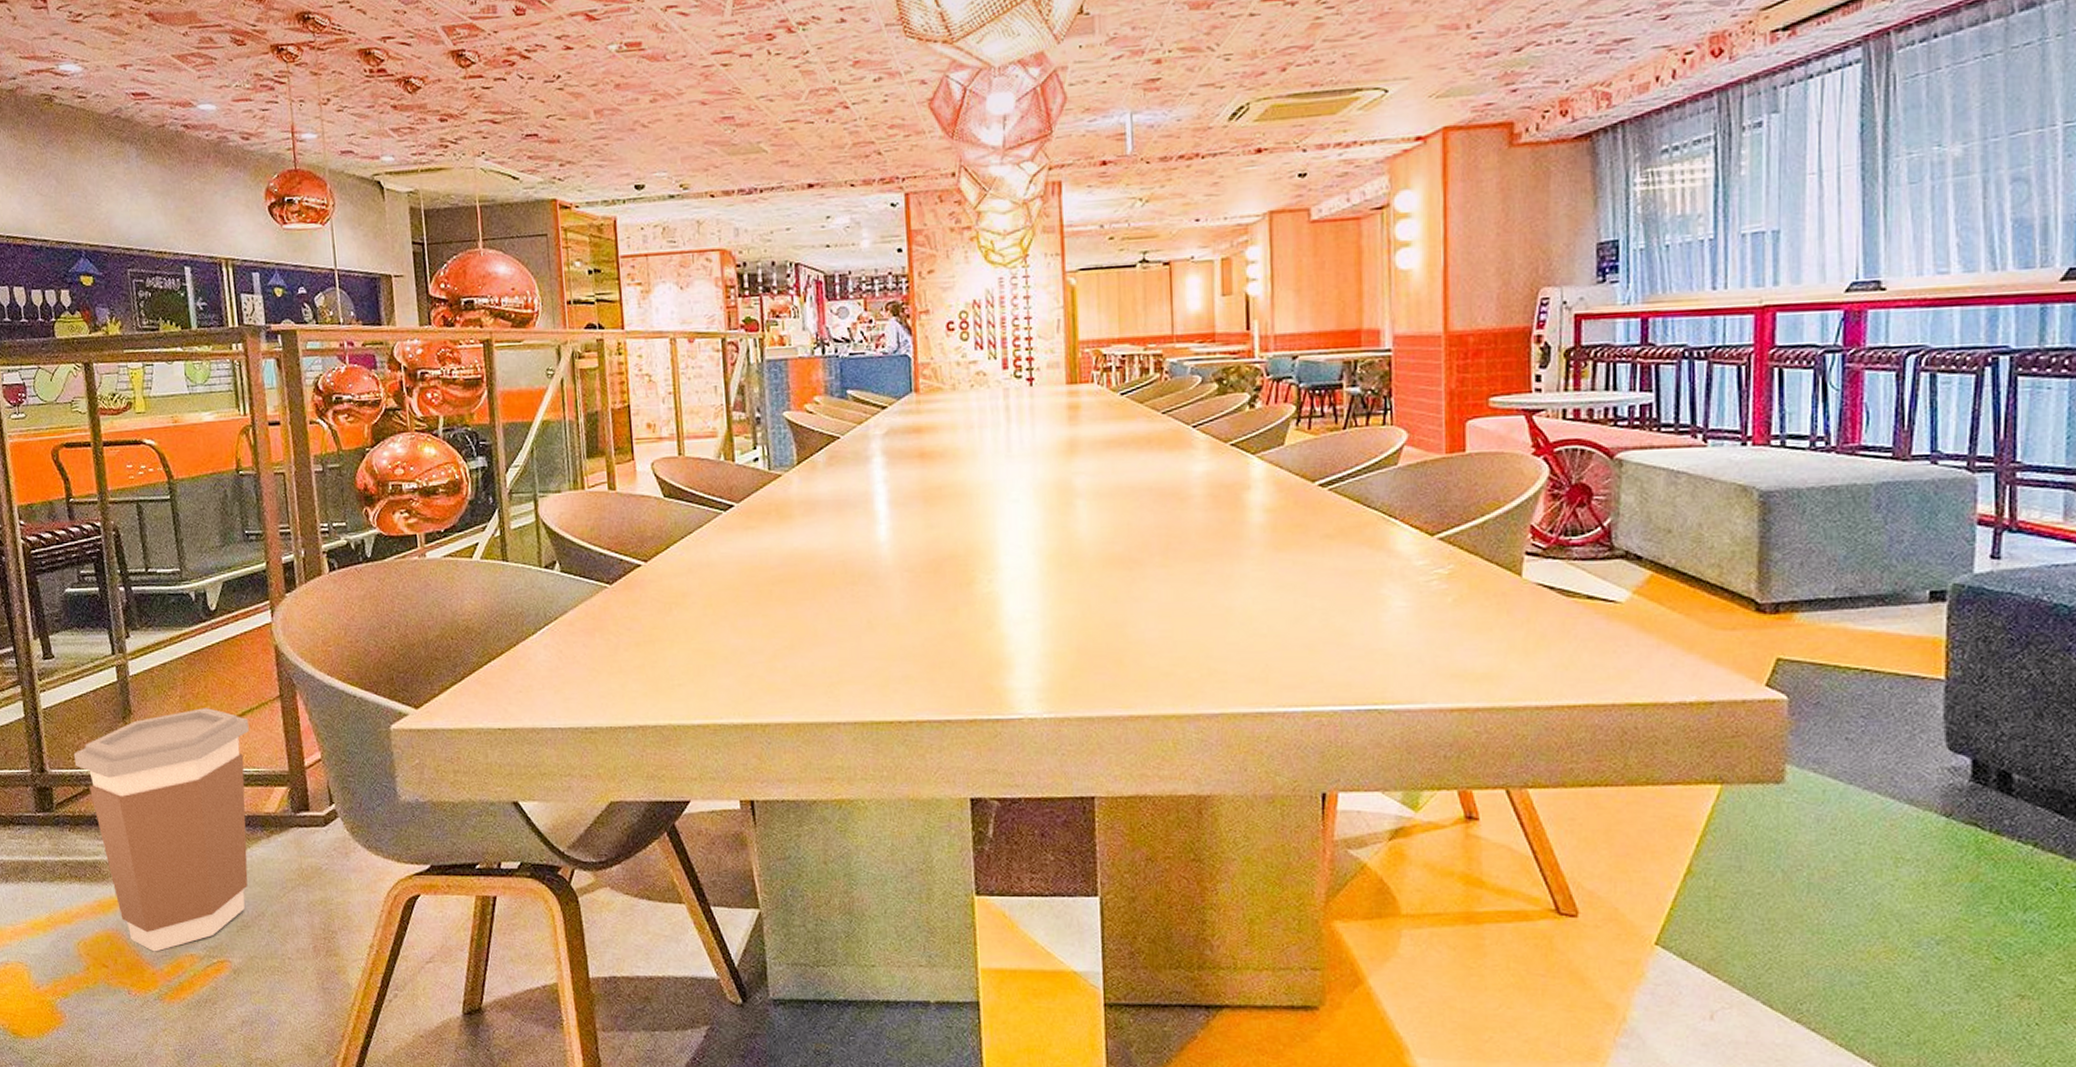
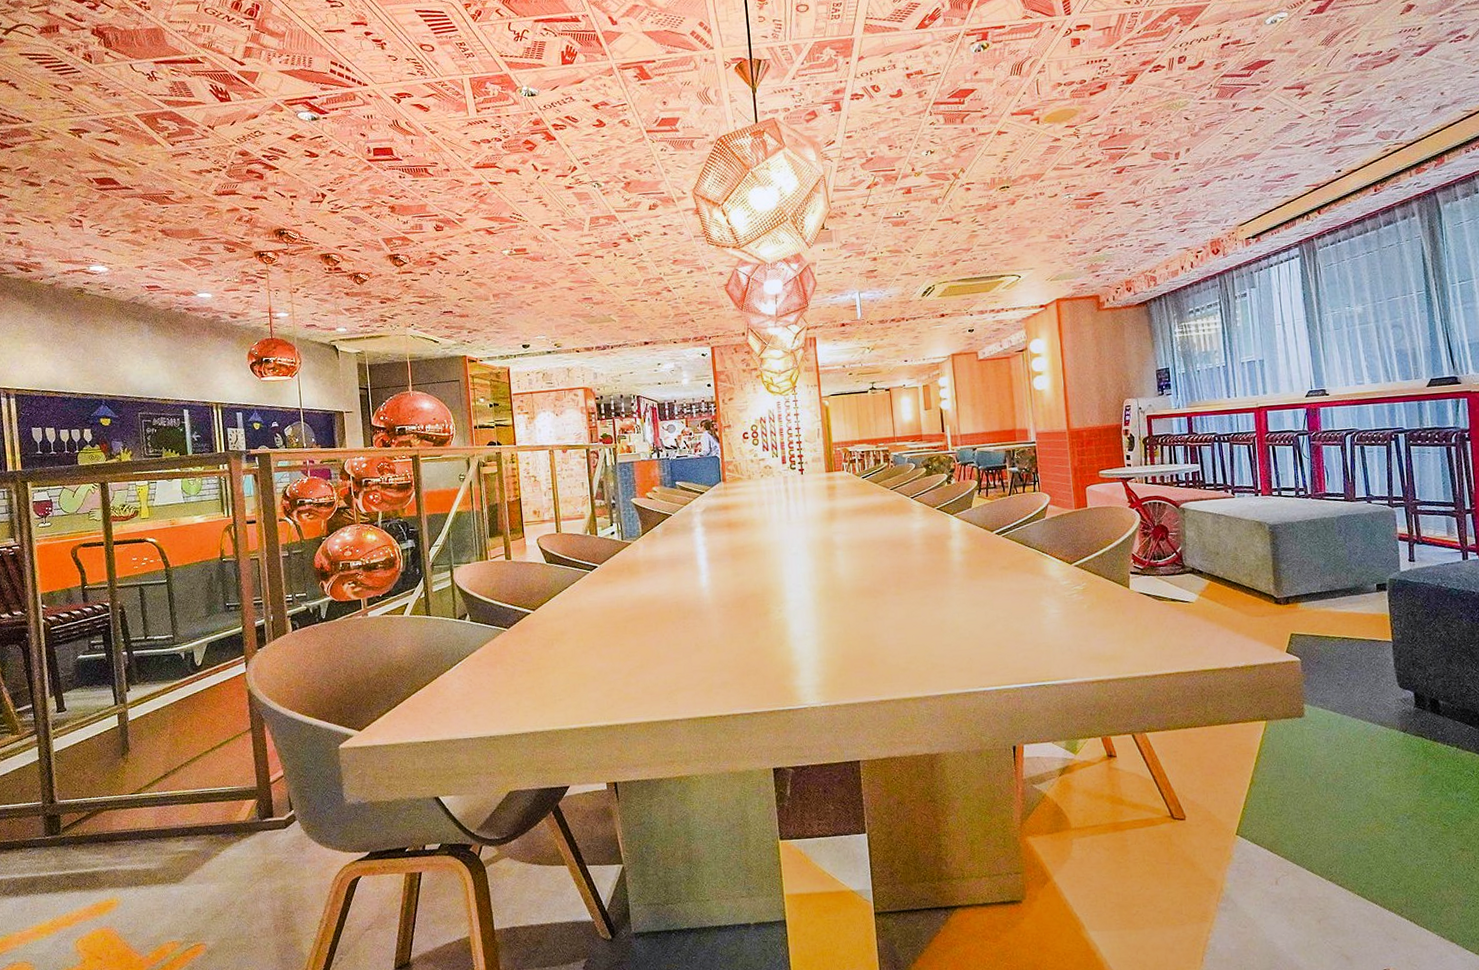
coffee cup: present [74,708,250,952] -> none [80,742,226,943]

